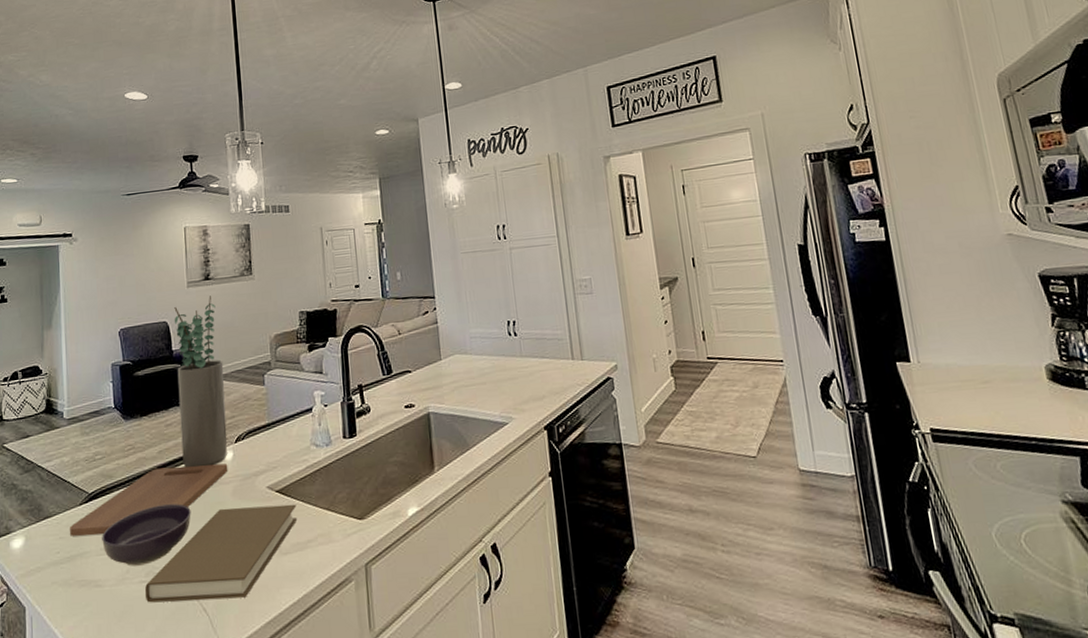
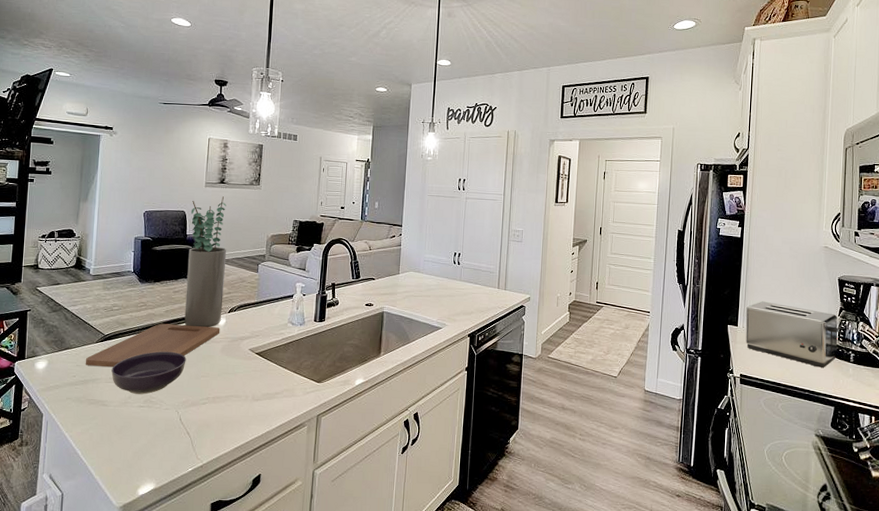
book: present [144,504,298,603] -> none [141,360,270,428]
toaster: none [916,321,1064,403] -> present [745,301,838,368]

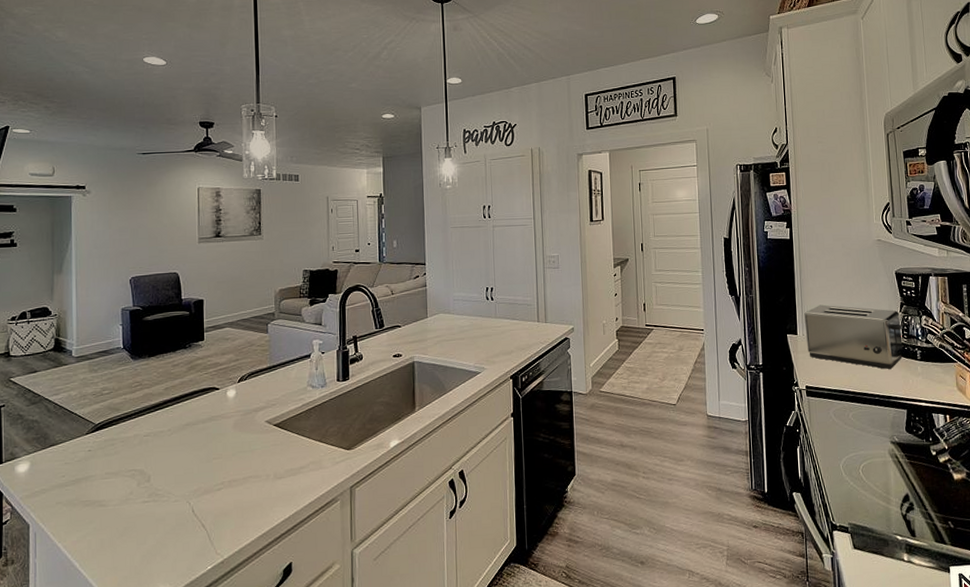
cutting board: present [86,323,220,368] -> none [76,400,231,462]
bowl: present [111,351,186,395] -> none [107,434,194,489]
vase: present [184,196,227,328] -> none [184,252,231,403]

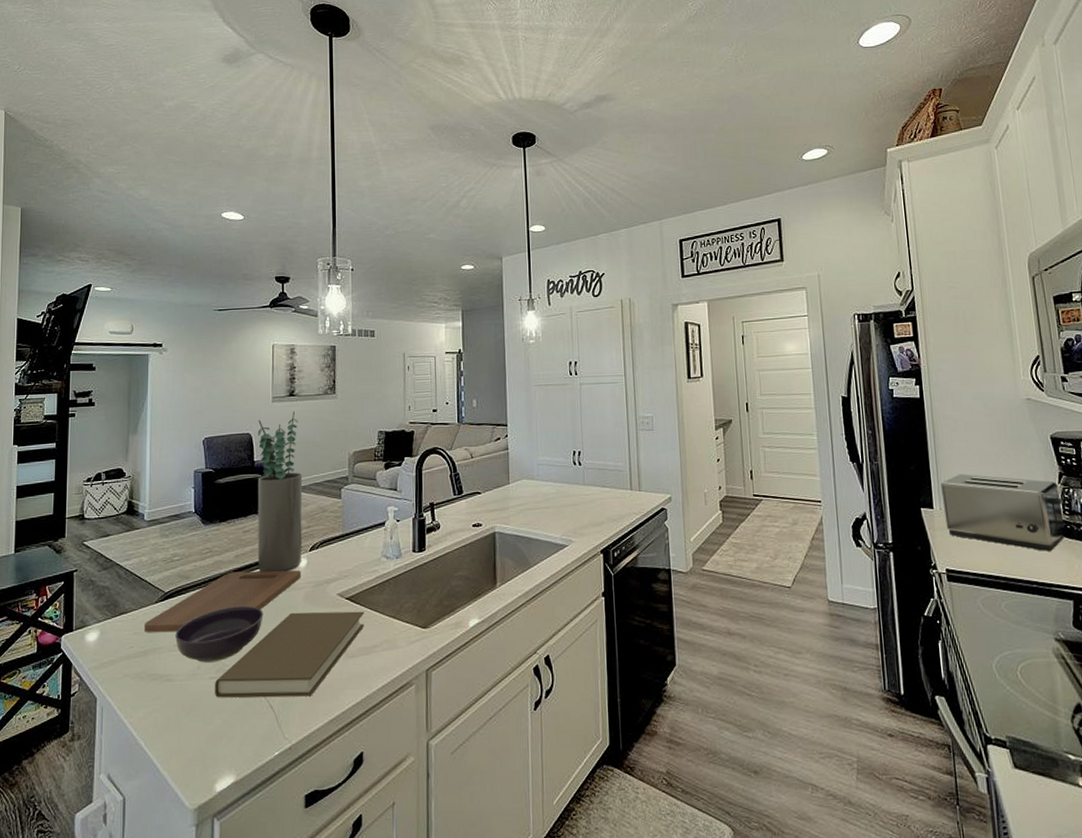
cutting board: none [76,400,231,462] -> present [145,570,301,632]
bowl: none [107,434,194,489] -> present [175,606,263,663]
book: none [147,436,292,520] -> present [214,611,365,698]
vase: none [184,252,231,403] -> present [257,411,303,573]

